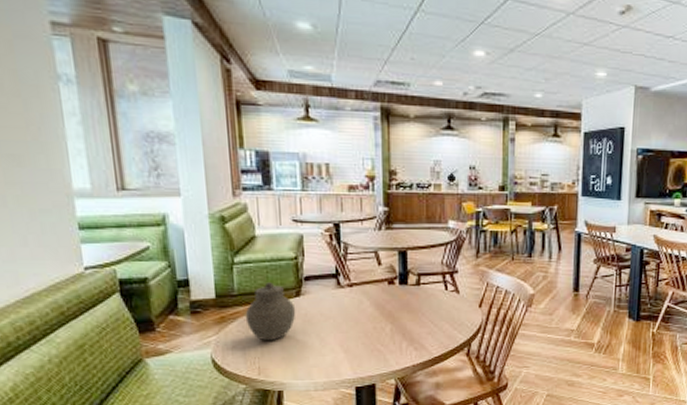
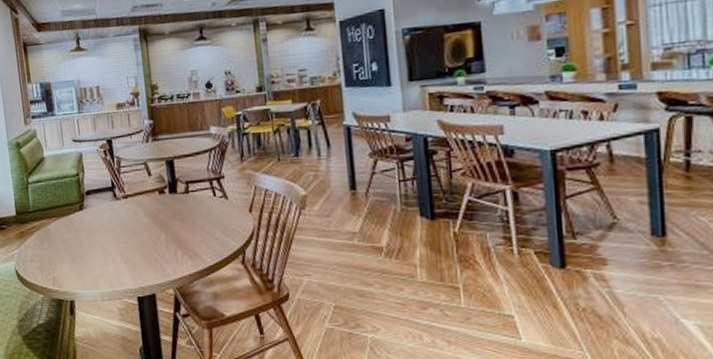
jar: present [245,282,296,341] -> none [39,198,81,253]

